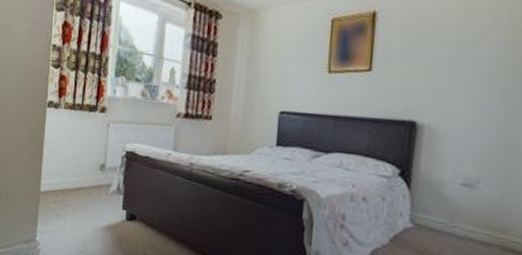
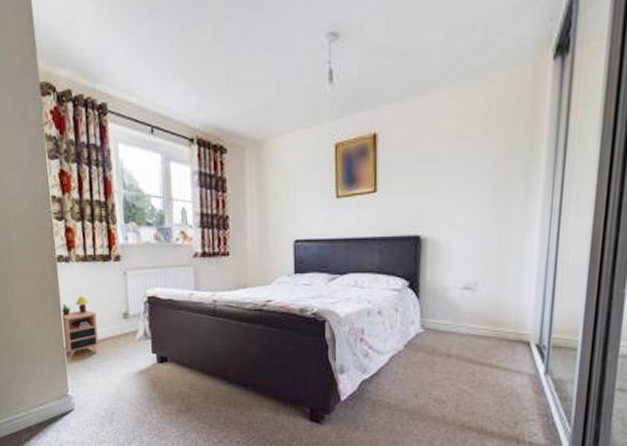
nightstand: none [39,142,75,203] -> present [60,296,98,358]

